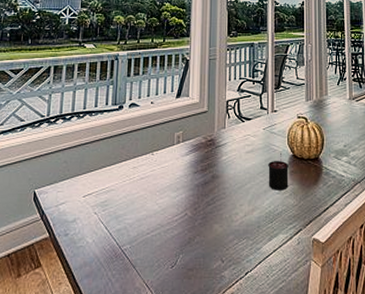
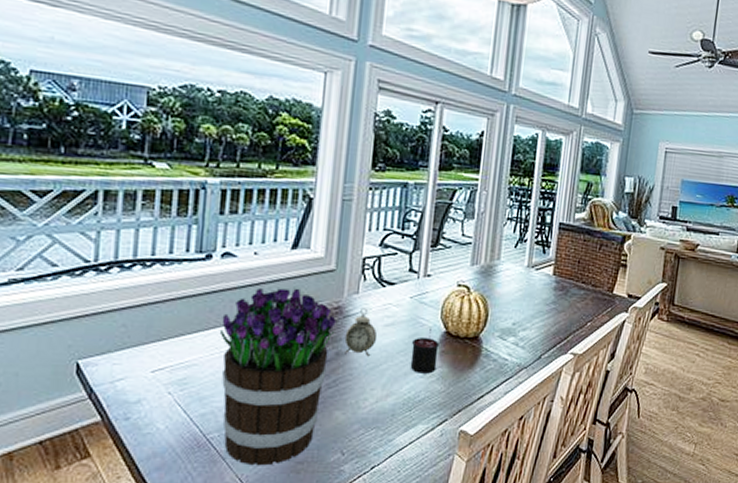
bouquet: none [129,127,211,273] -> present [219,287,336,466]
alarm clock: none [217,139,242,179] -> present [344,308,378,357]

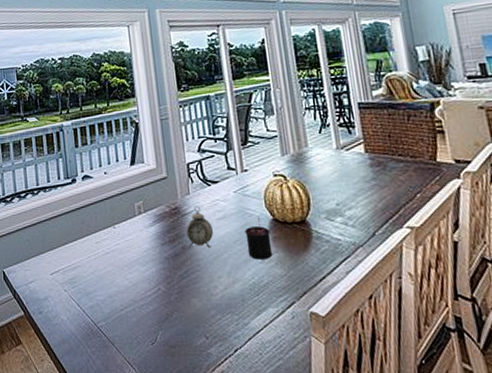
bouquet: present [219,287,336,466] -> none [91,196,179,350]

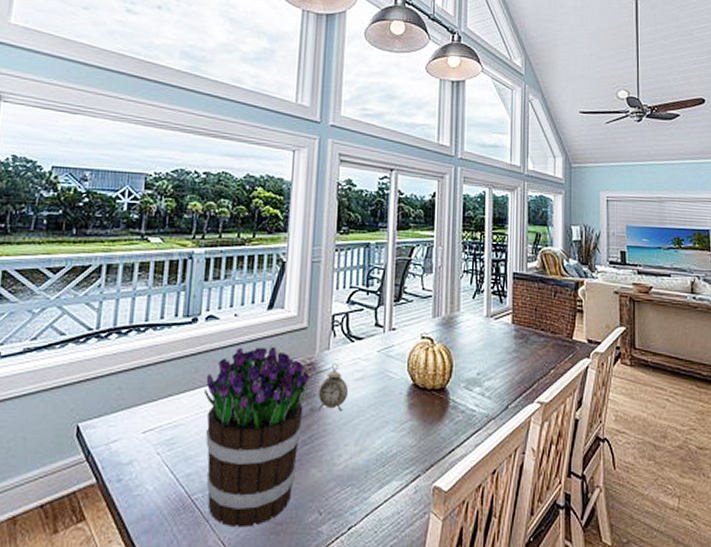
bouquet: none [91,196,179,350] -> present [203,346,310,528]
candle: present [245,217,273,260] -> none [381,380,408,428]

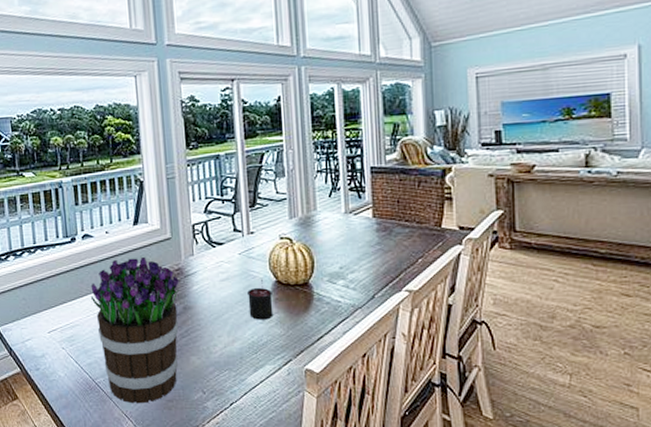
alarm clock: present [318,363,349,412] -> none [188,267,216,309]
candle: none [381,380,408,428] -> present [247,279,274,320]

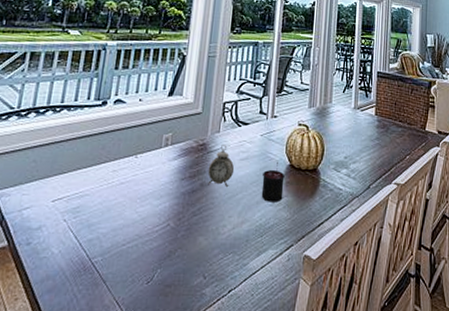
bouquet: present [90,256,179,404] -> none [106,128,202,289]
alarm clock: none [188,267,216,309] -> present [208,145,235,188]

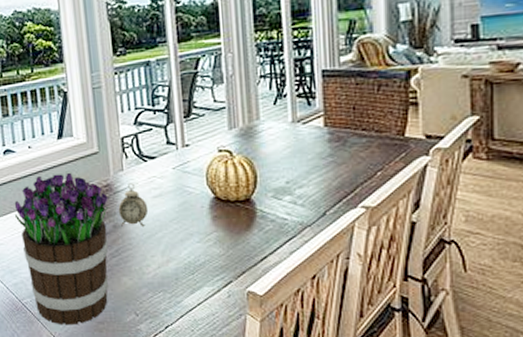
bouquet: none [106,128,202,289] -> present [14,172,109,325]
candle: present [261,161,285,202] -> none [183,195,212,239]

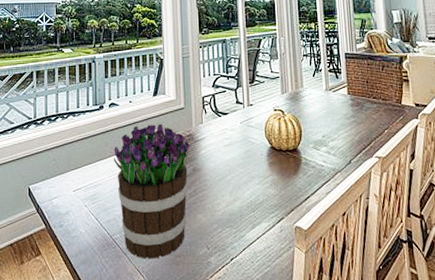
alarm clock: present [118,183,149,227] -> none [197,134,221,171]

